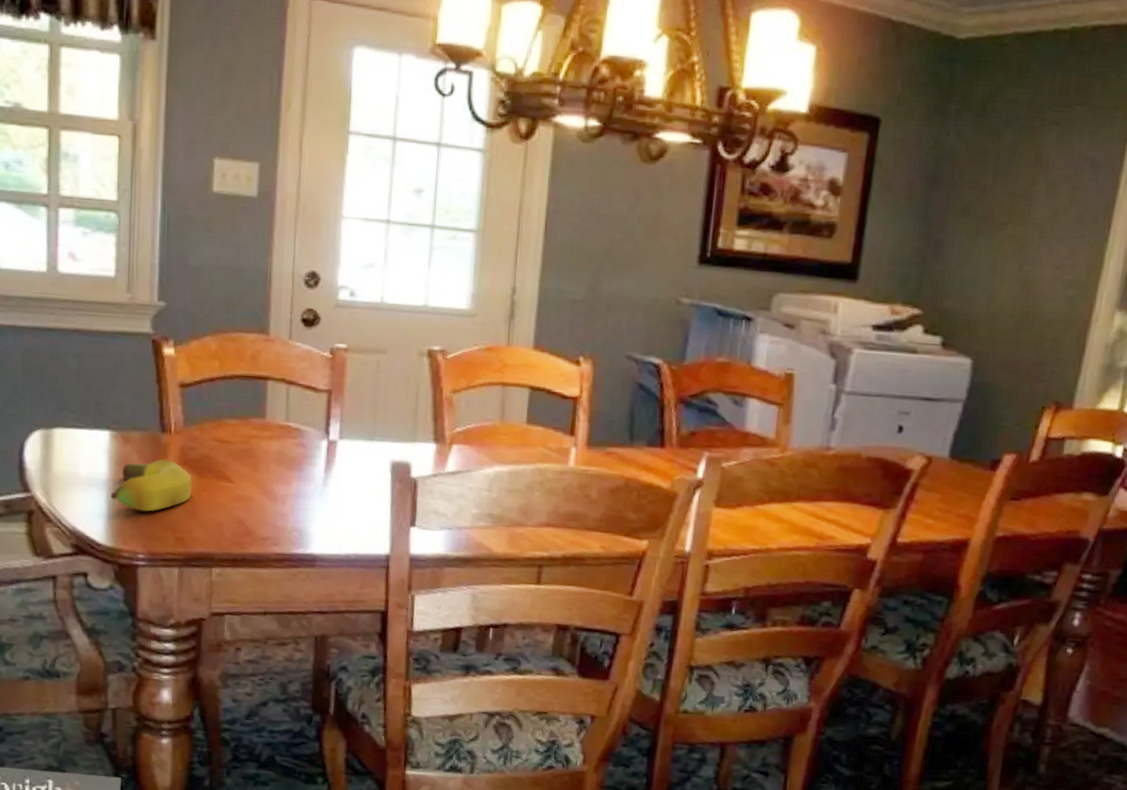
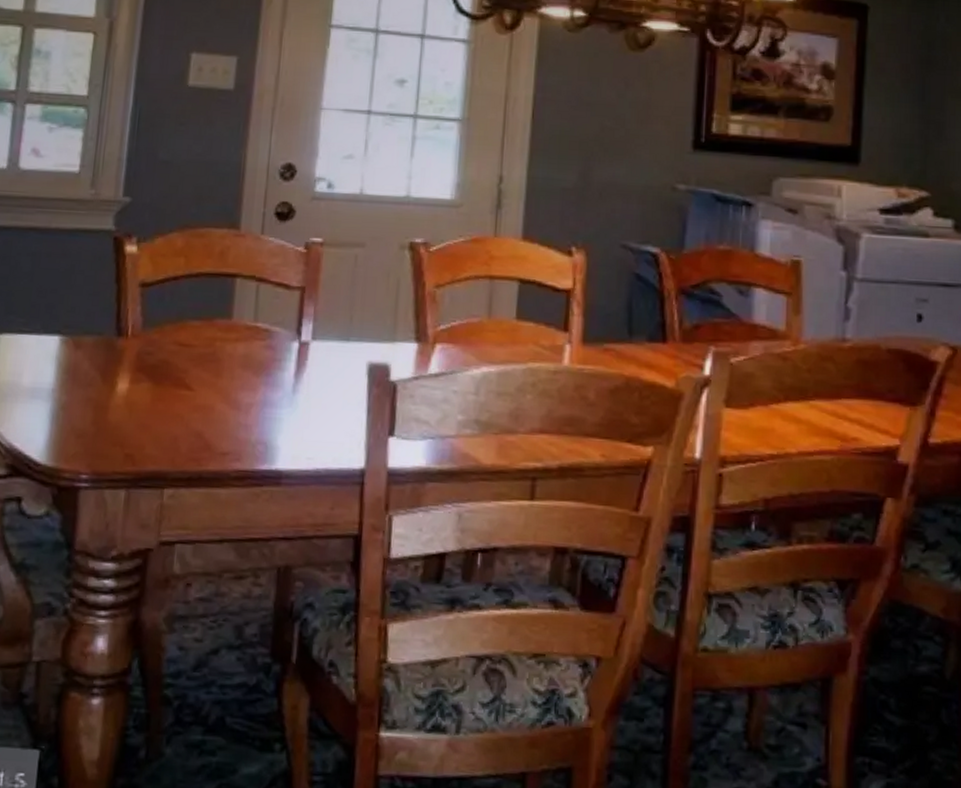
fruit: present [110,459,192,512] -> none [55,366,148,425]

